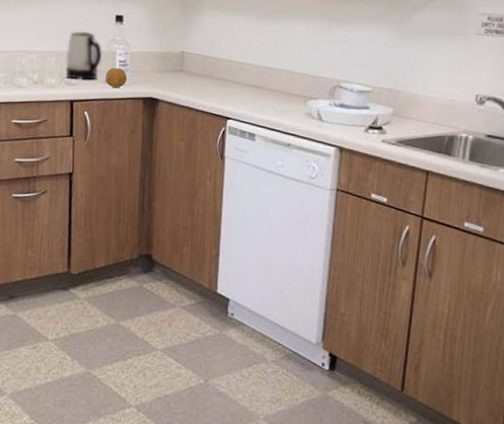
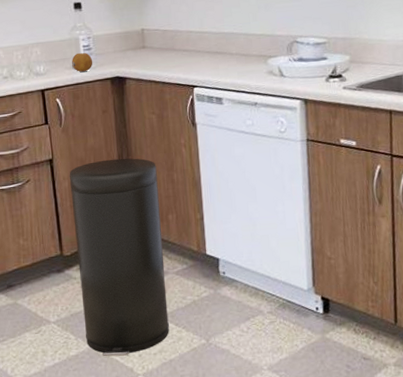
kettle: present [65,31,102,80] -> none [31,22,66,69]
pedal bin: none [81,181,178,385] -> present [69,158,169,357]

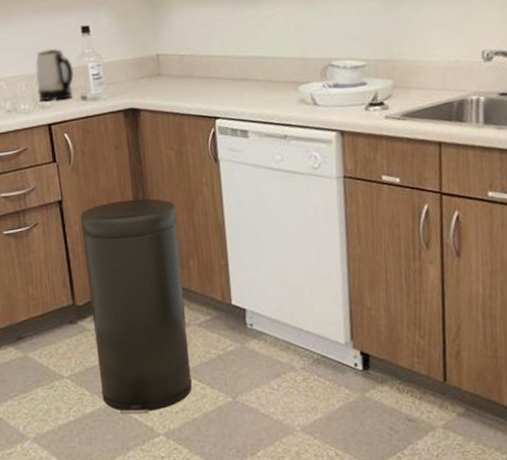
kettle: none [31,22,66,69] -> present [36,48,74,101]
fruit: present [72,52,93,73] -> none [80,82,104,104]

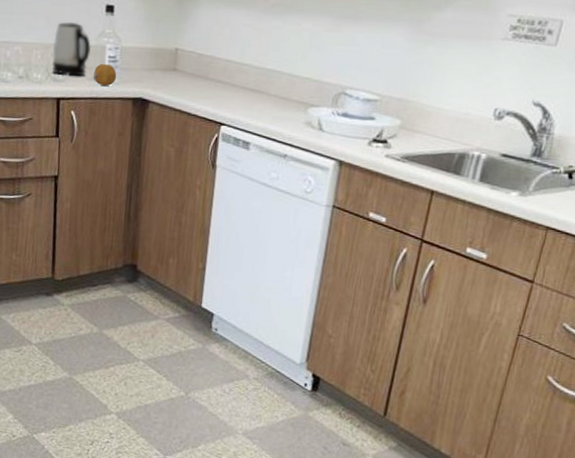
fruit: none [80,82,104,104] -> present [93,63,117,87]
pedal bin: present [80,198,192,415] -> none [64,187,166,392]

